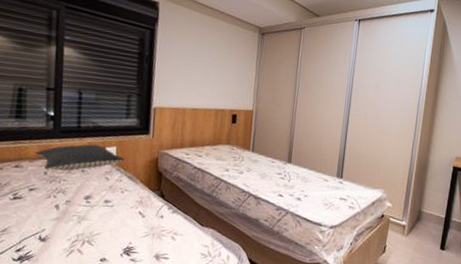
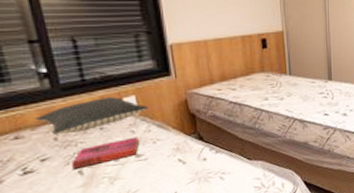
hardback book: none [51,183,110,204] -> present [71,137,139,170]

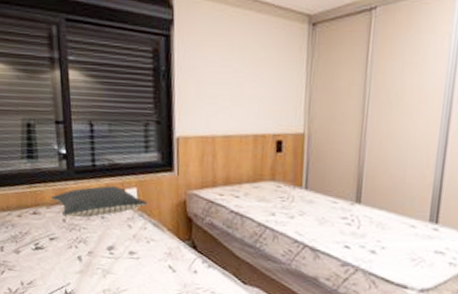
hardback book: present [71,137,139,170] -> none [74,232,134,255]

